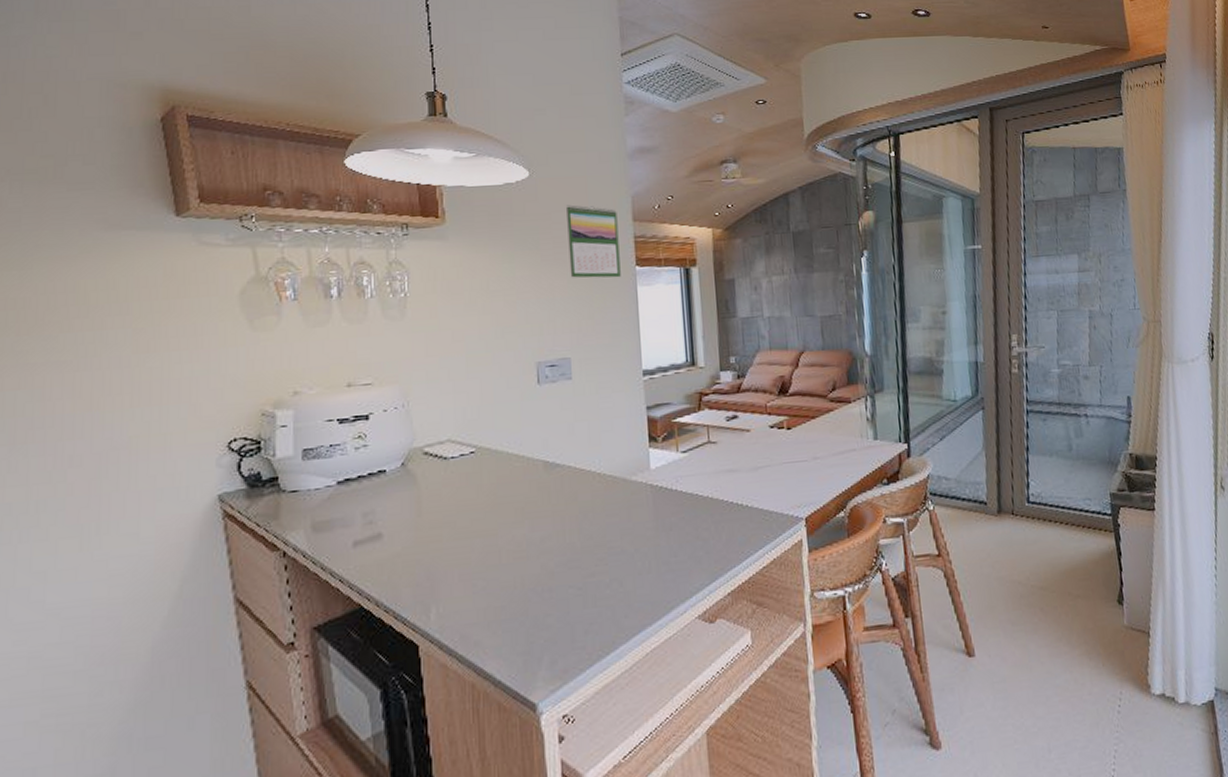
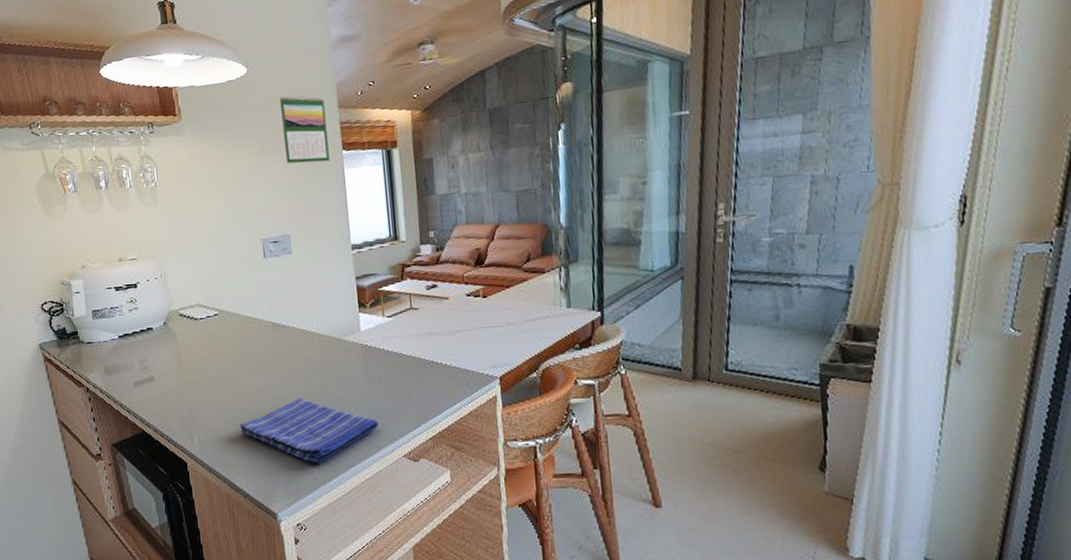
dish towel: none [495,552,669,635] -> present [240,398,379,464]

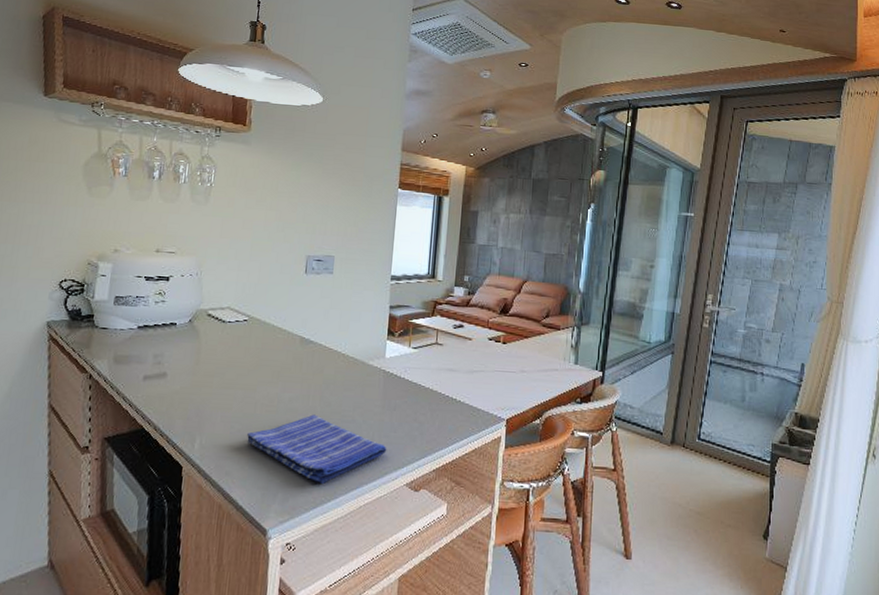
calendar: present [279,96,330,164] -> none [344,129,390,196]

